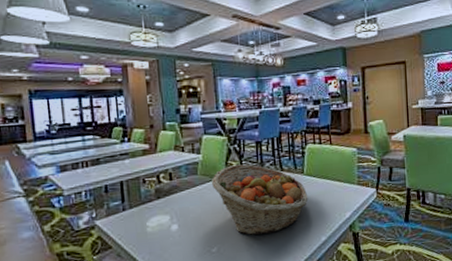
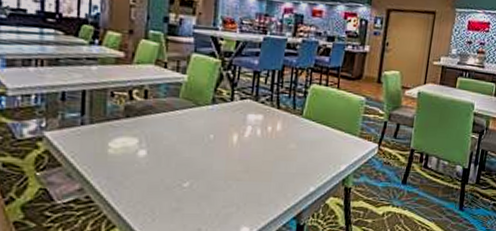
fruit basket: present [211,164,308,235] -> none [193,93,303,175]

